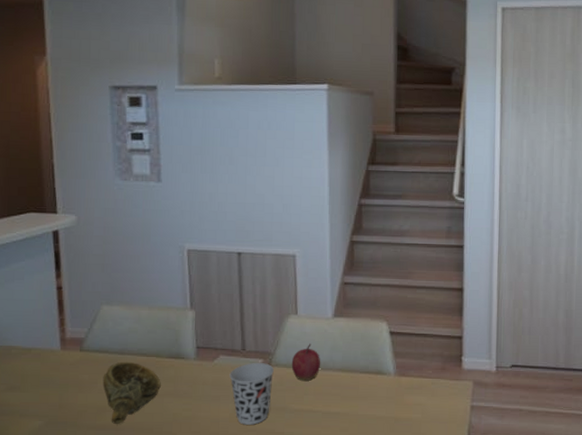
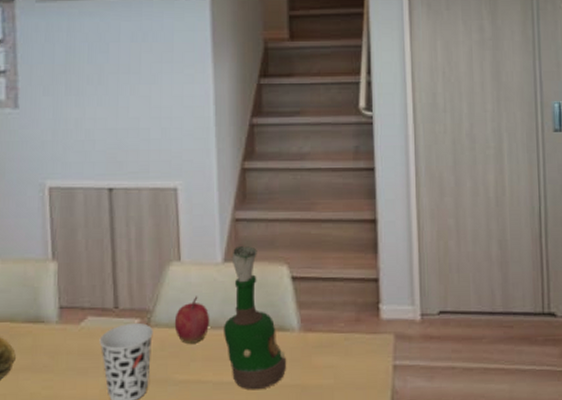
grog bottle: none [331,304,383,420] -> present [223,245,286,390]

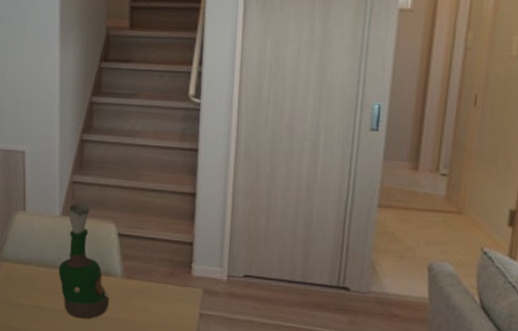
apple: present [174,296,209,344] -> none [18,240,47,277]

